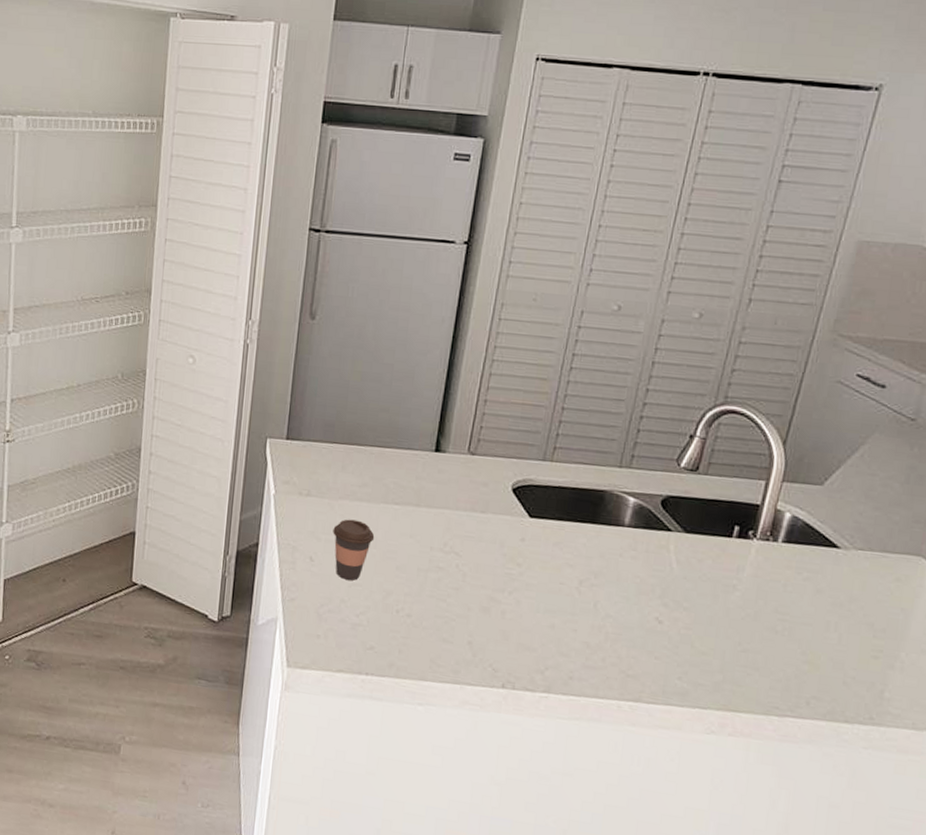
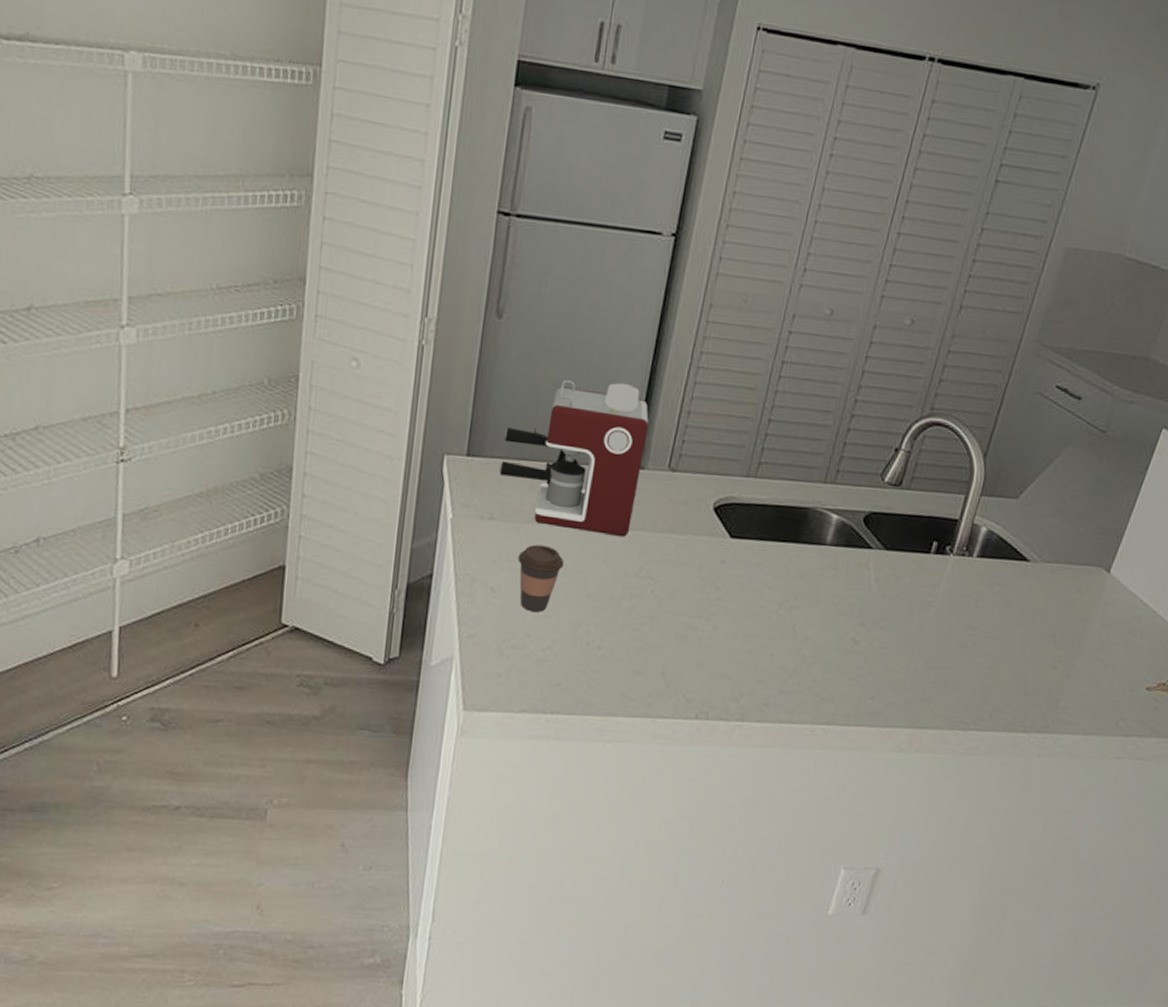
coffee maker: none [314,372,448,515] -> present [498,379,649,538]

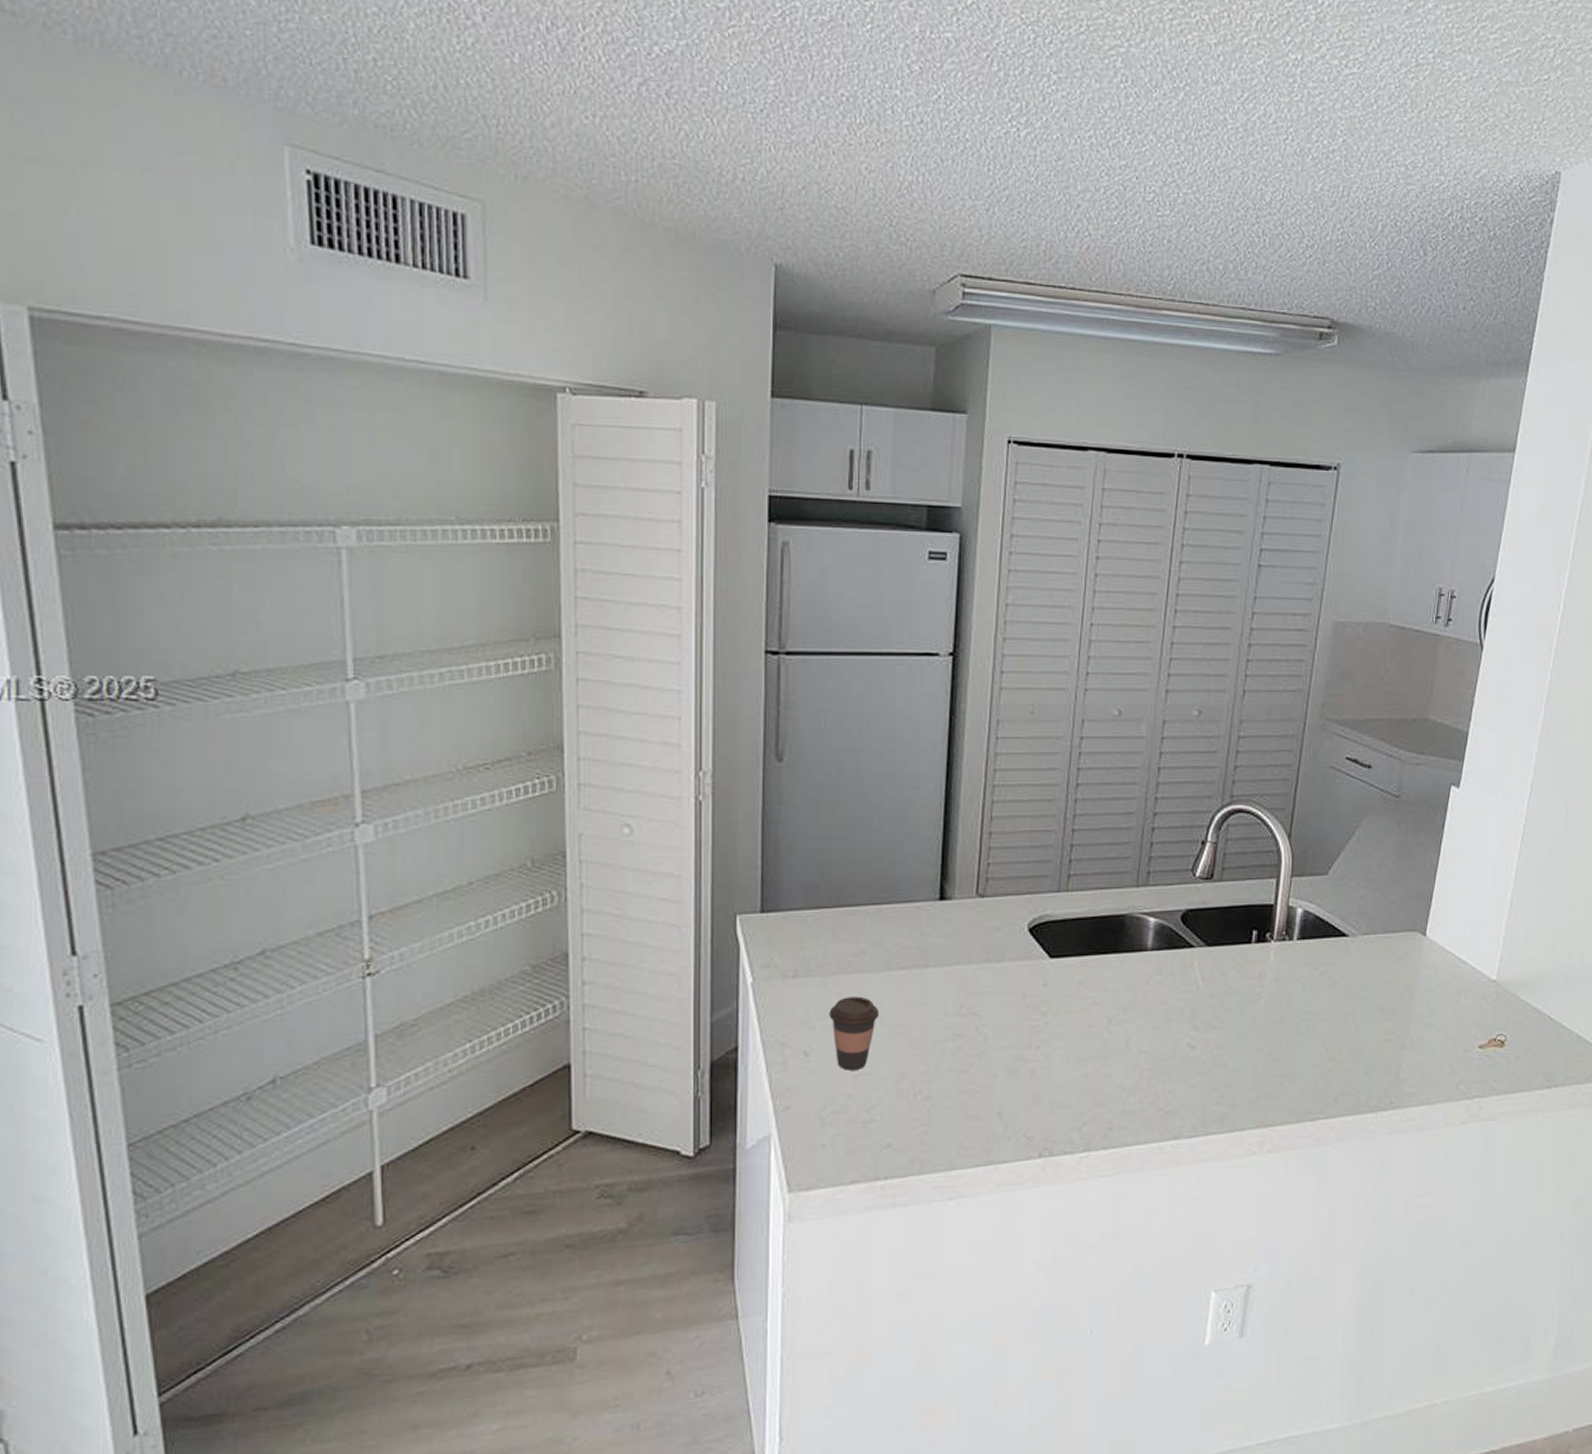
coffee maker: present [498,379,649,538] -> none [797,812,950,975]

